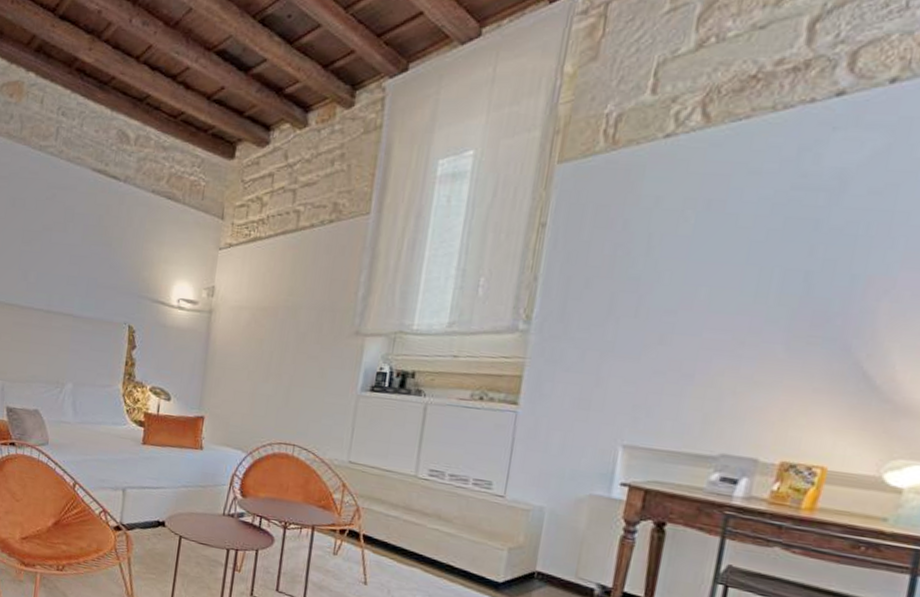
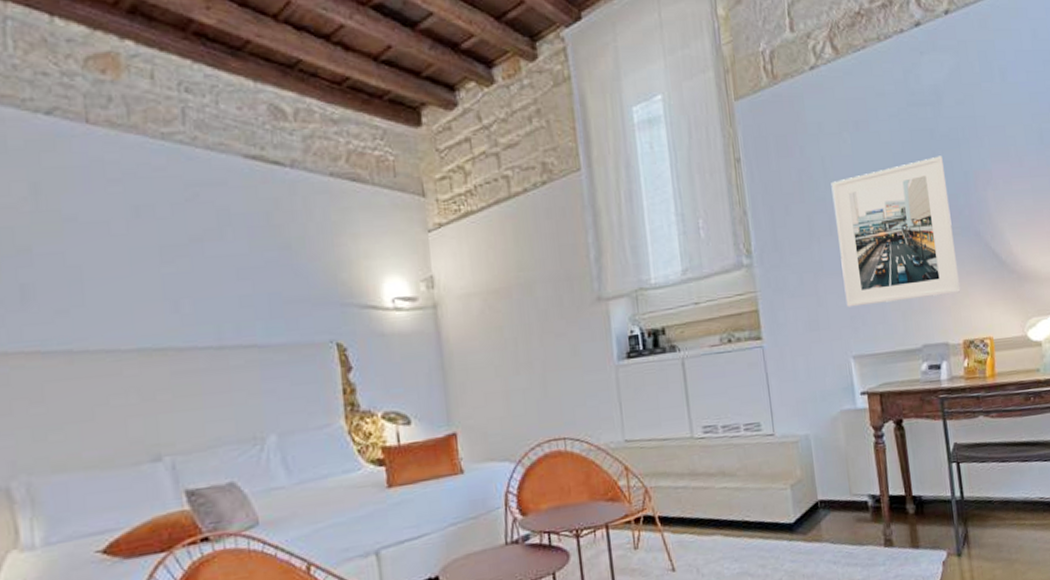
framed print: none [631,251,824,410] -> present [831,155,961,308]

